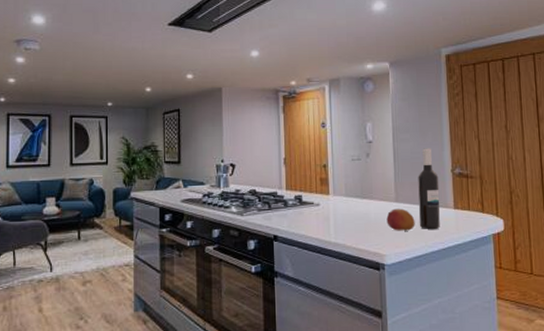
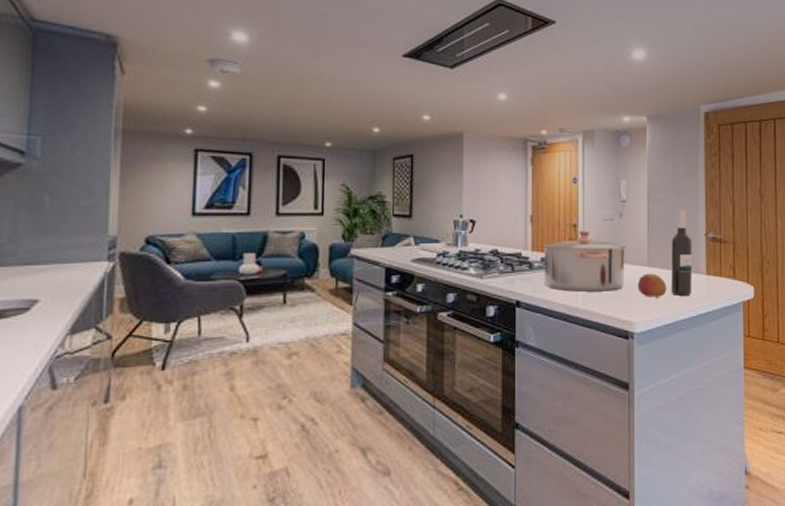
cooking pot: none [297,170,374,227] -> present [544,230,626,292]

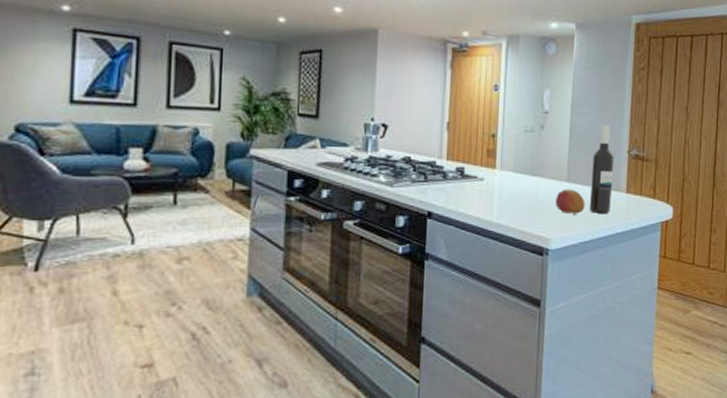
cooking pot: present [544,230,626,292] -> none [458,140,546,206]

